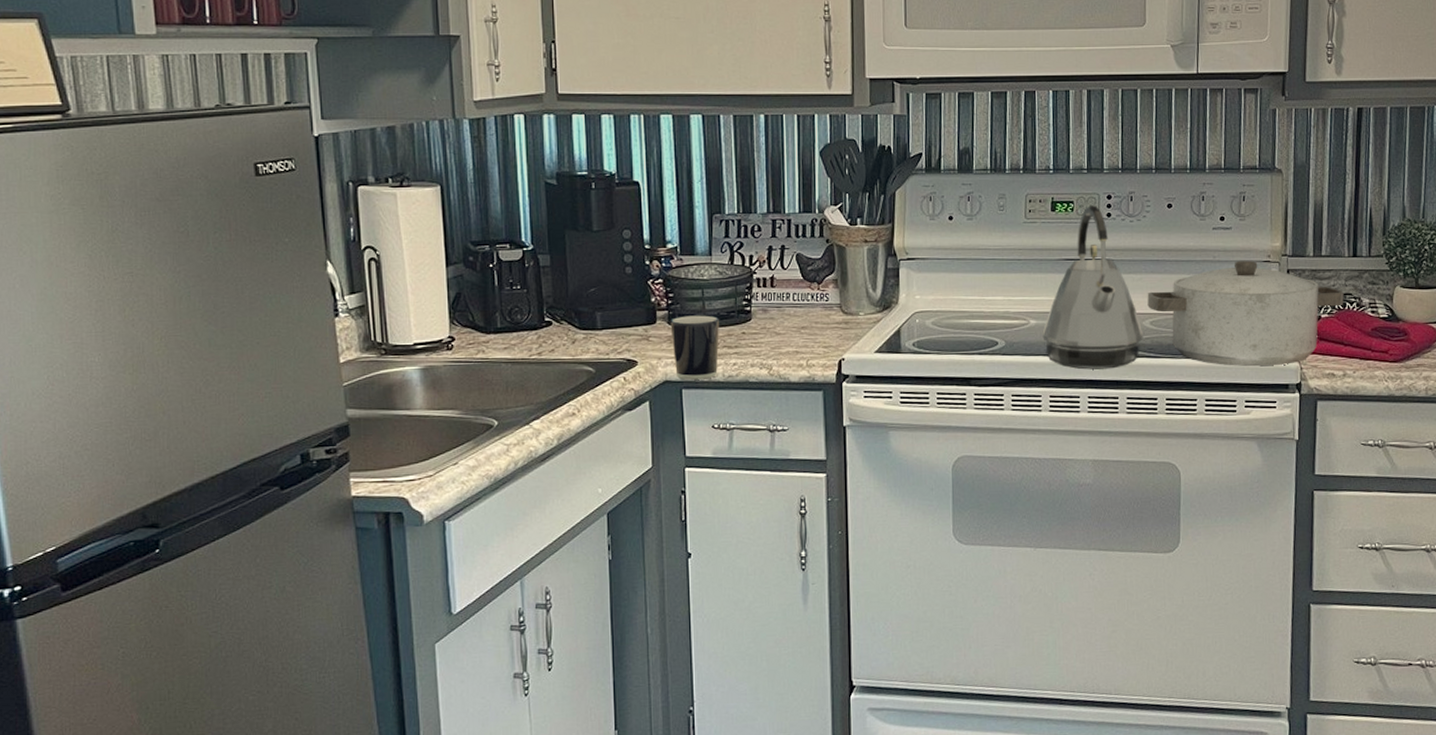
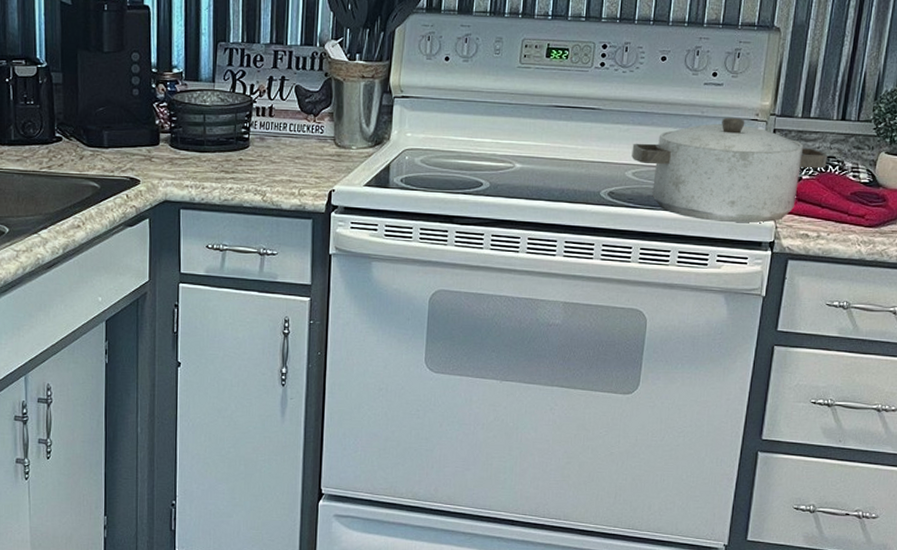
mug: present [670,315,719,380] -> none [172,139,218,201]
kettle: present [1042,205,1144,370] -> none [526,54,625,216]

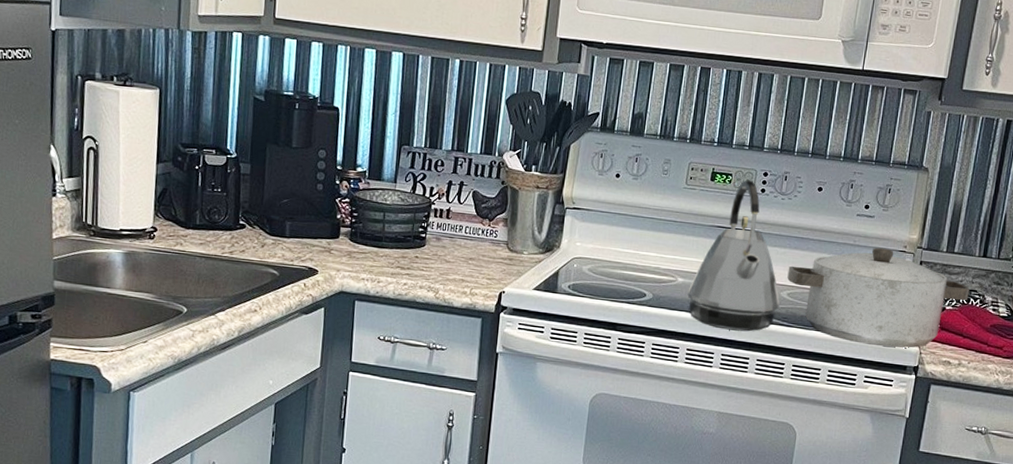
kettle: none [526,54,625,216] -> present [687,180,780,332]

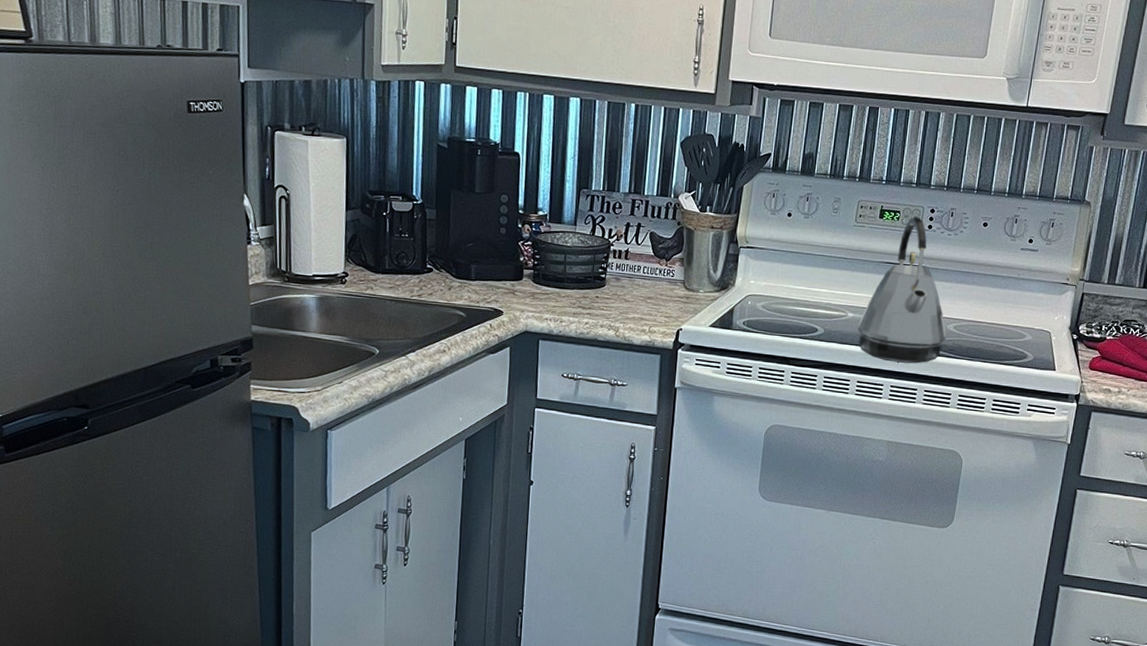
cooking pot: present [787,247,970,348] -> none [953,280,1130,377]

